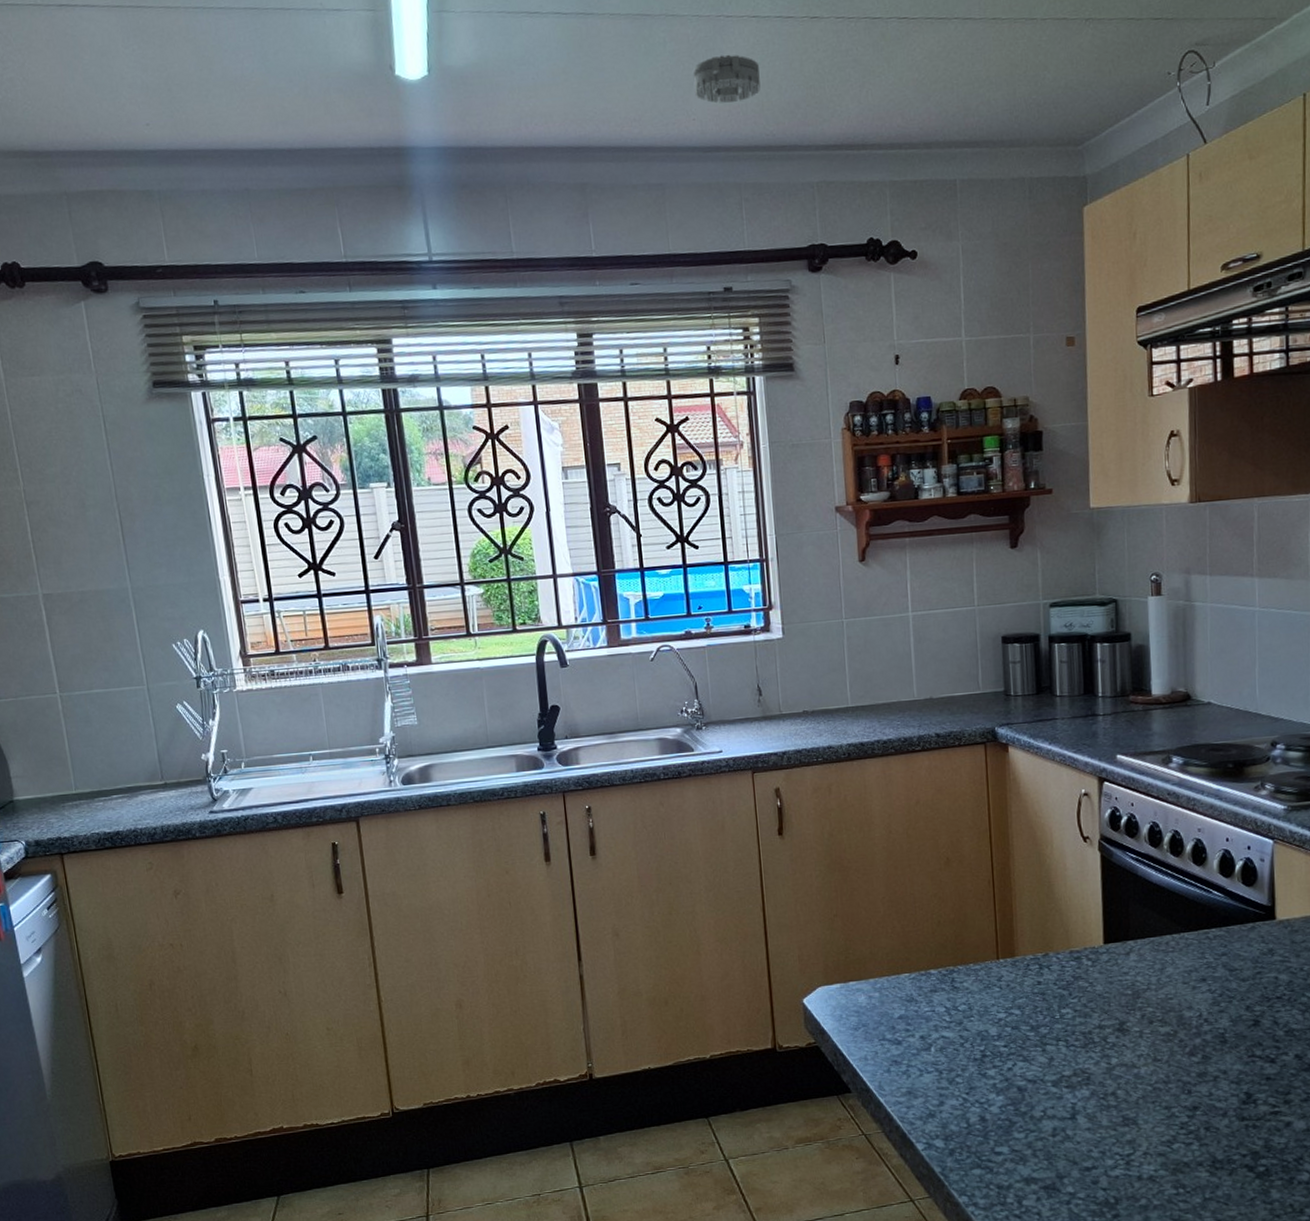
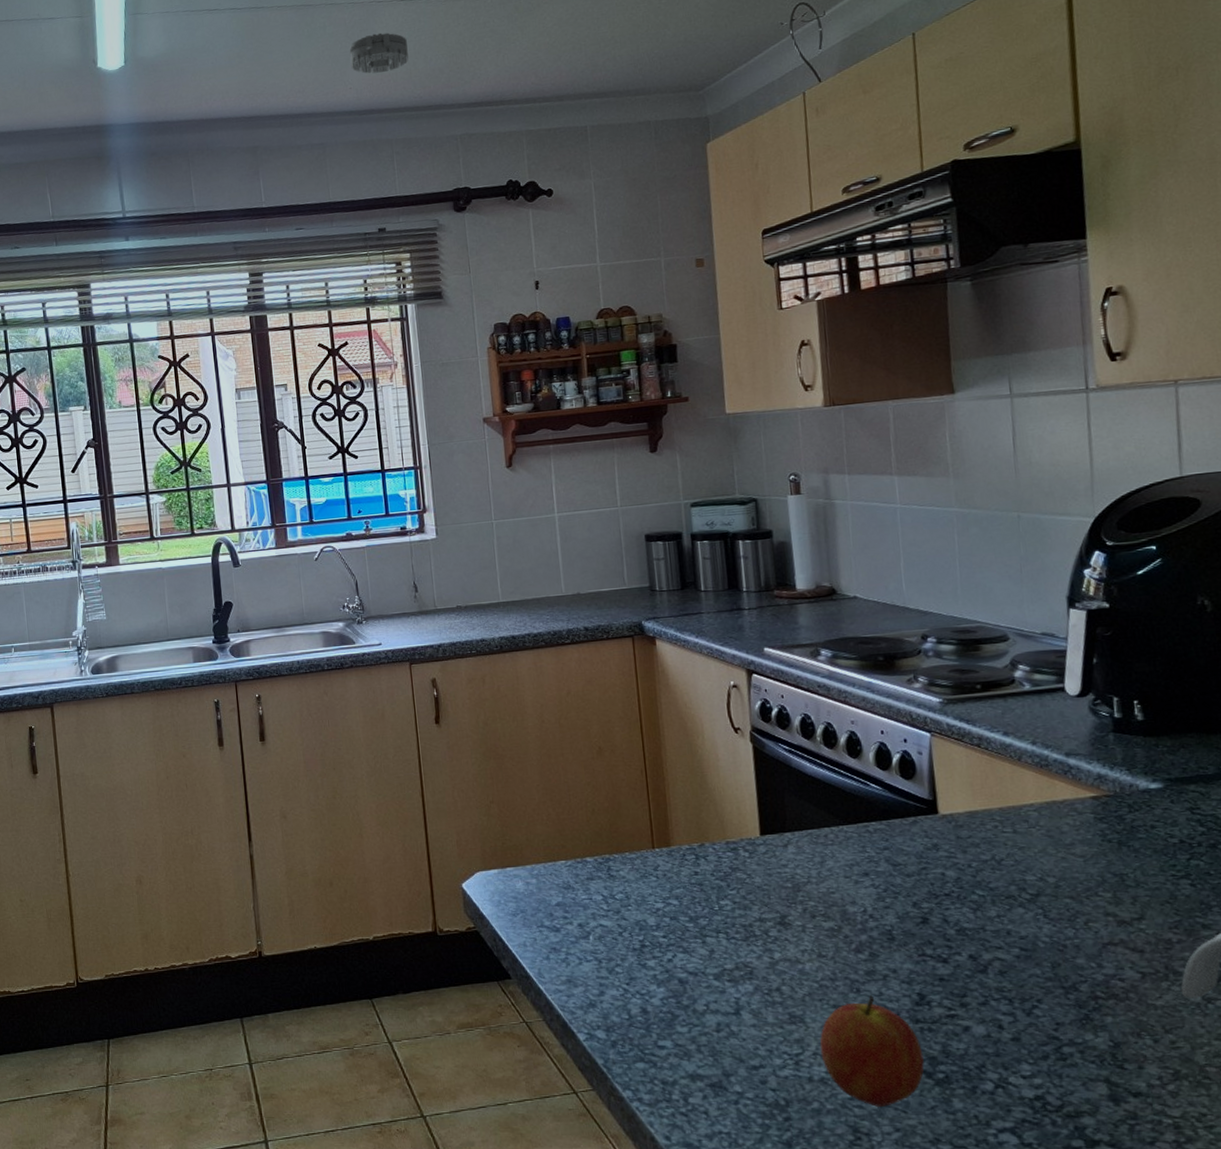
fruit: none [1150,1096,1247,1201] -> present [819,995,924,1107]

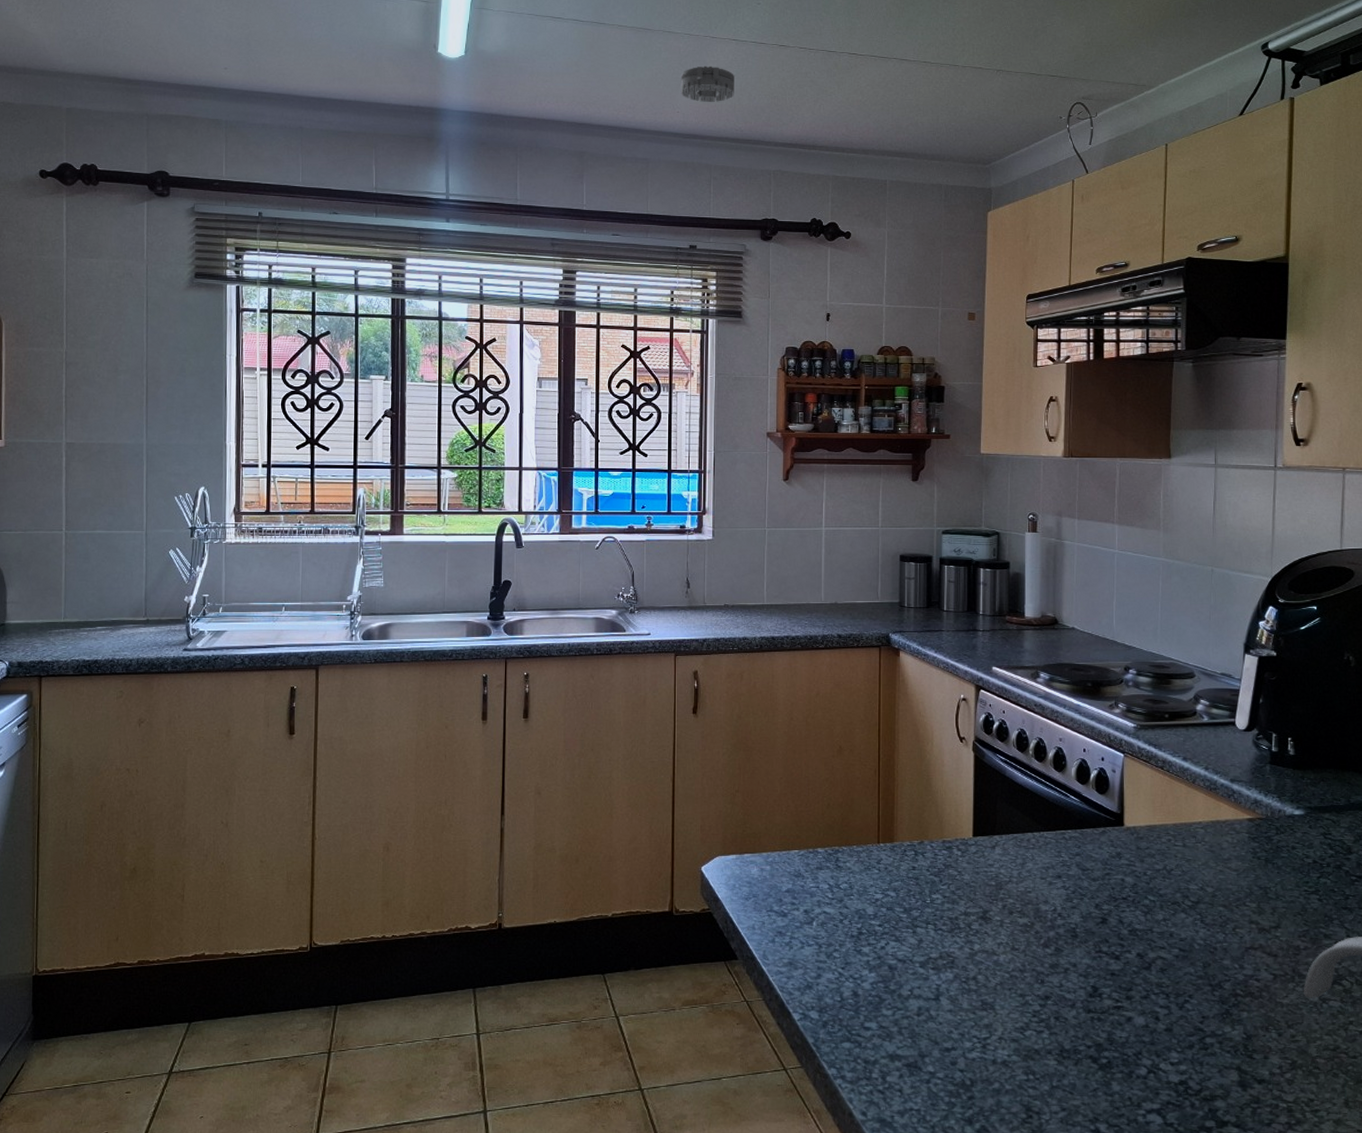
fruit: present [819,995,924,1107] -> none [1005,986,1091,1088]

